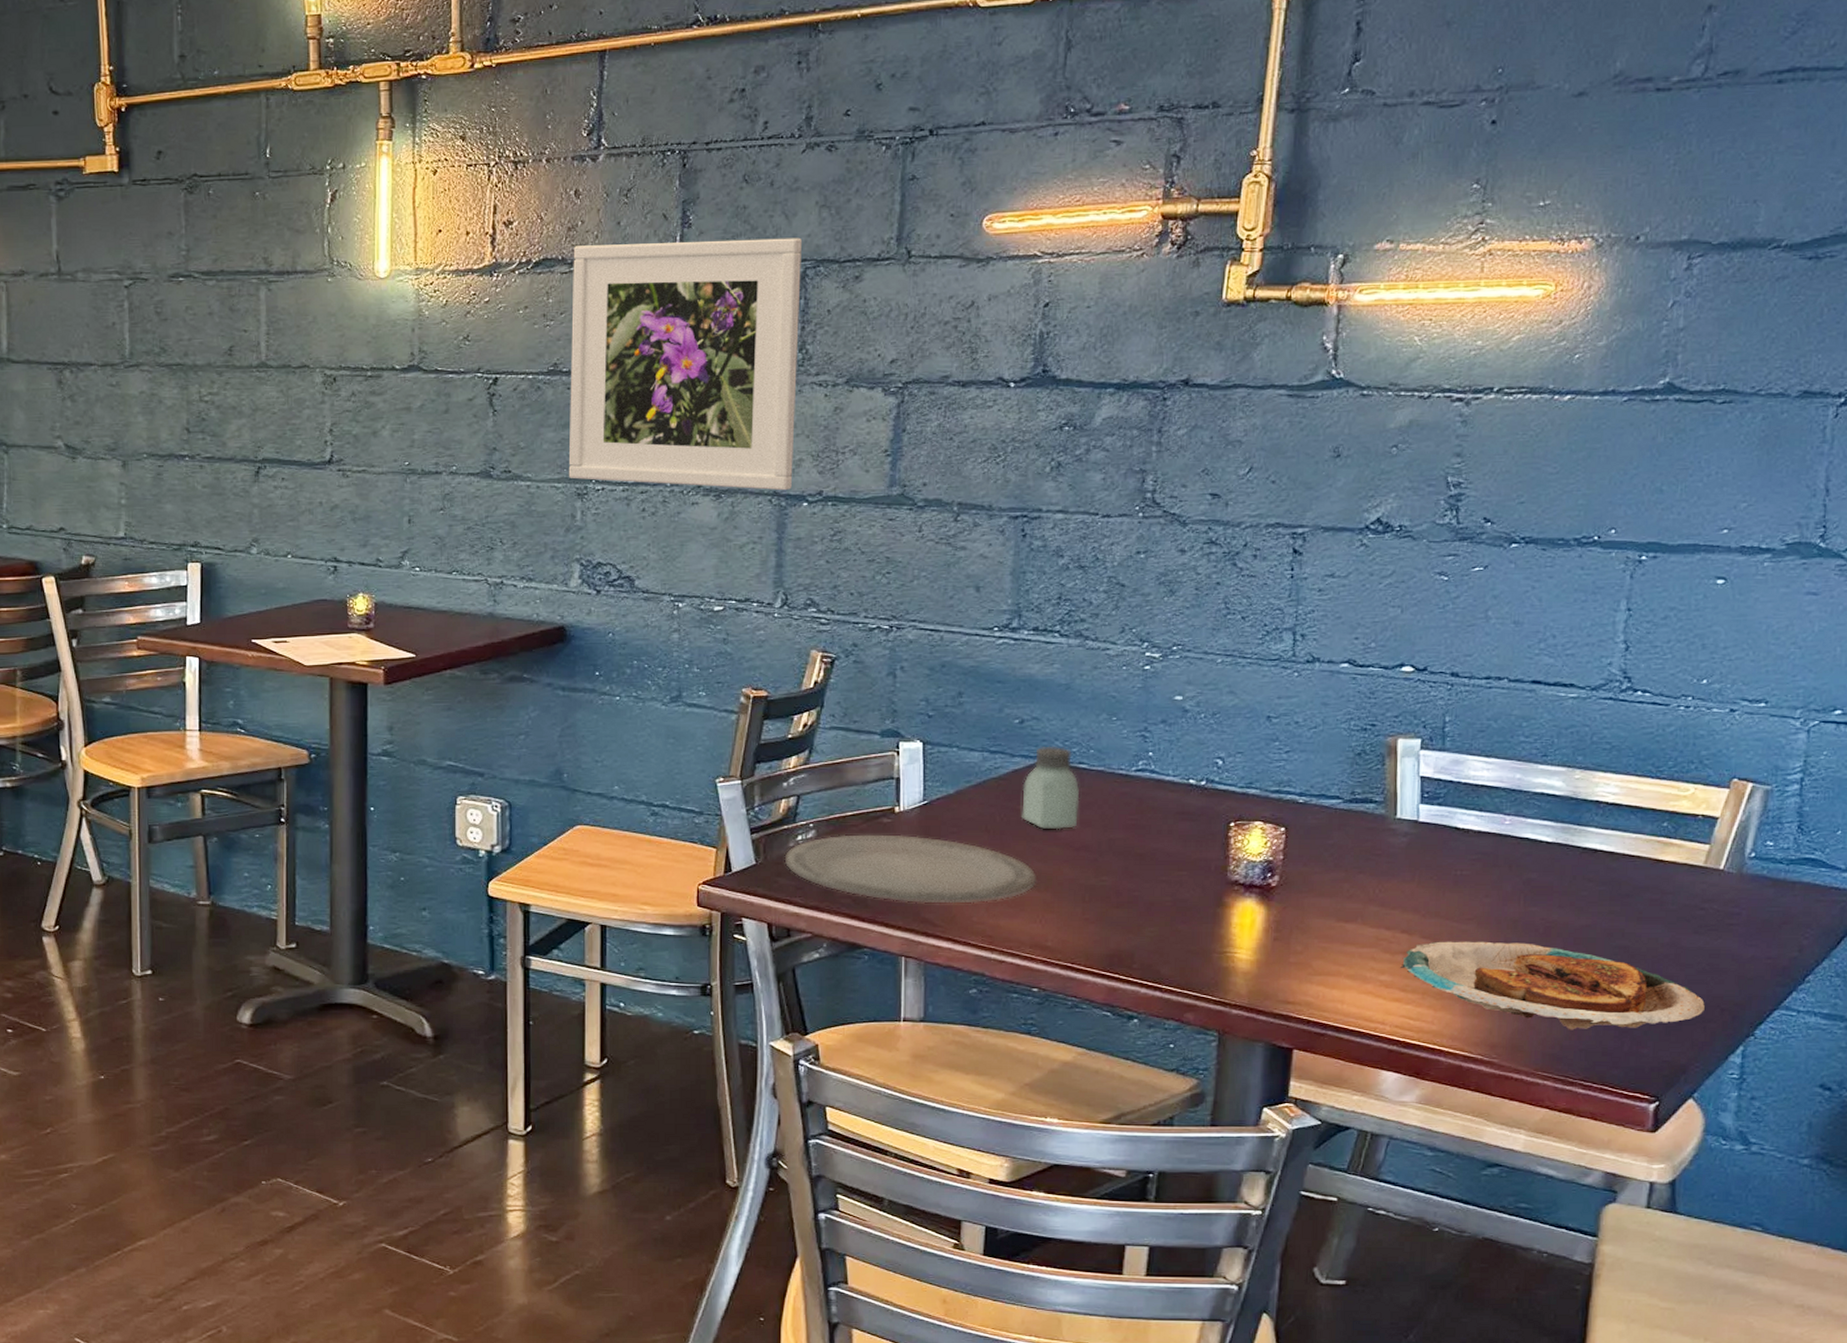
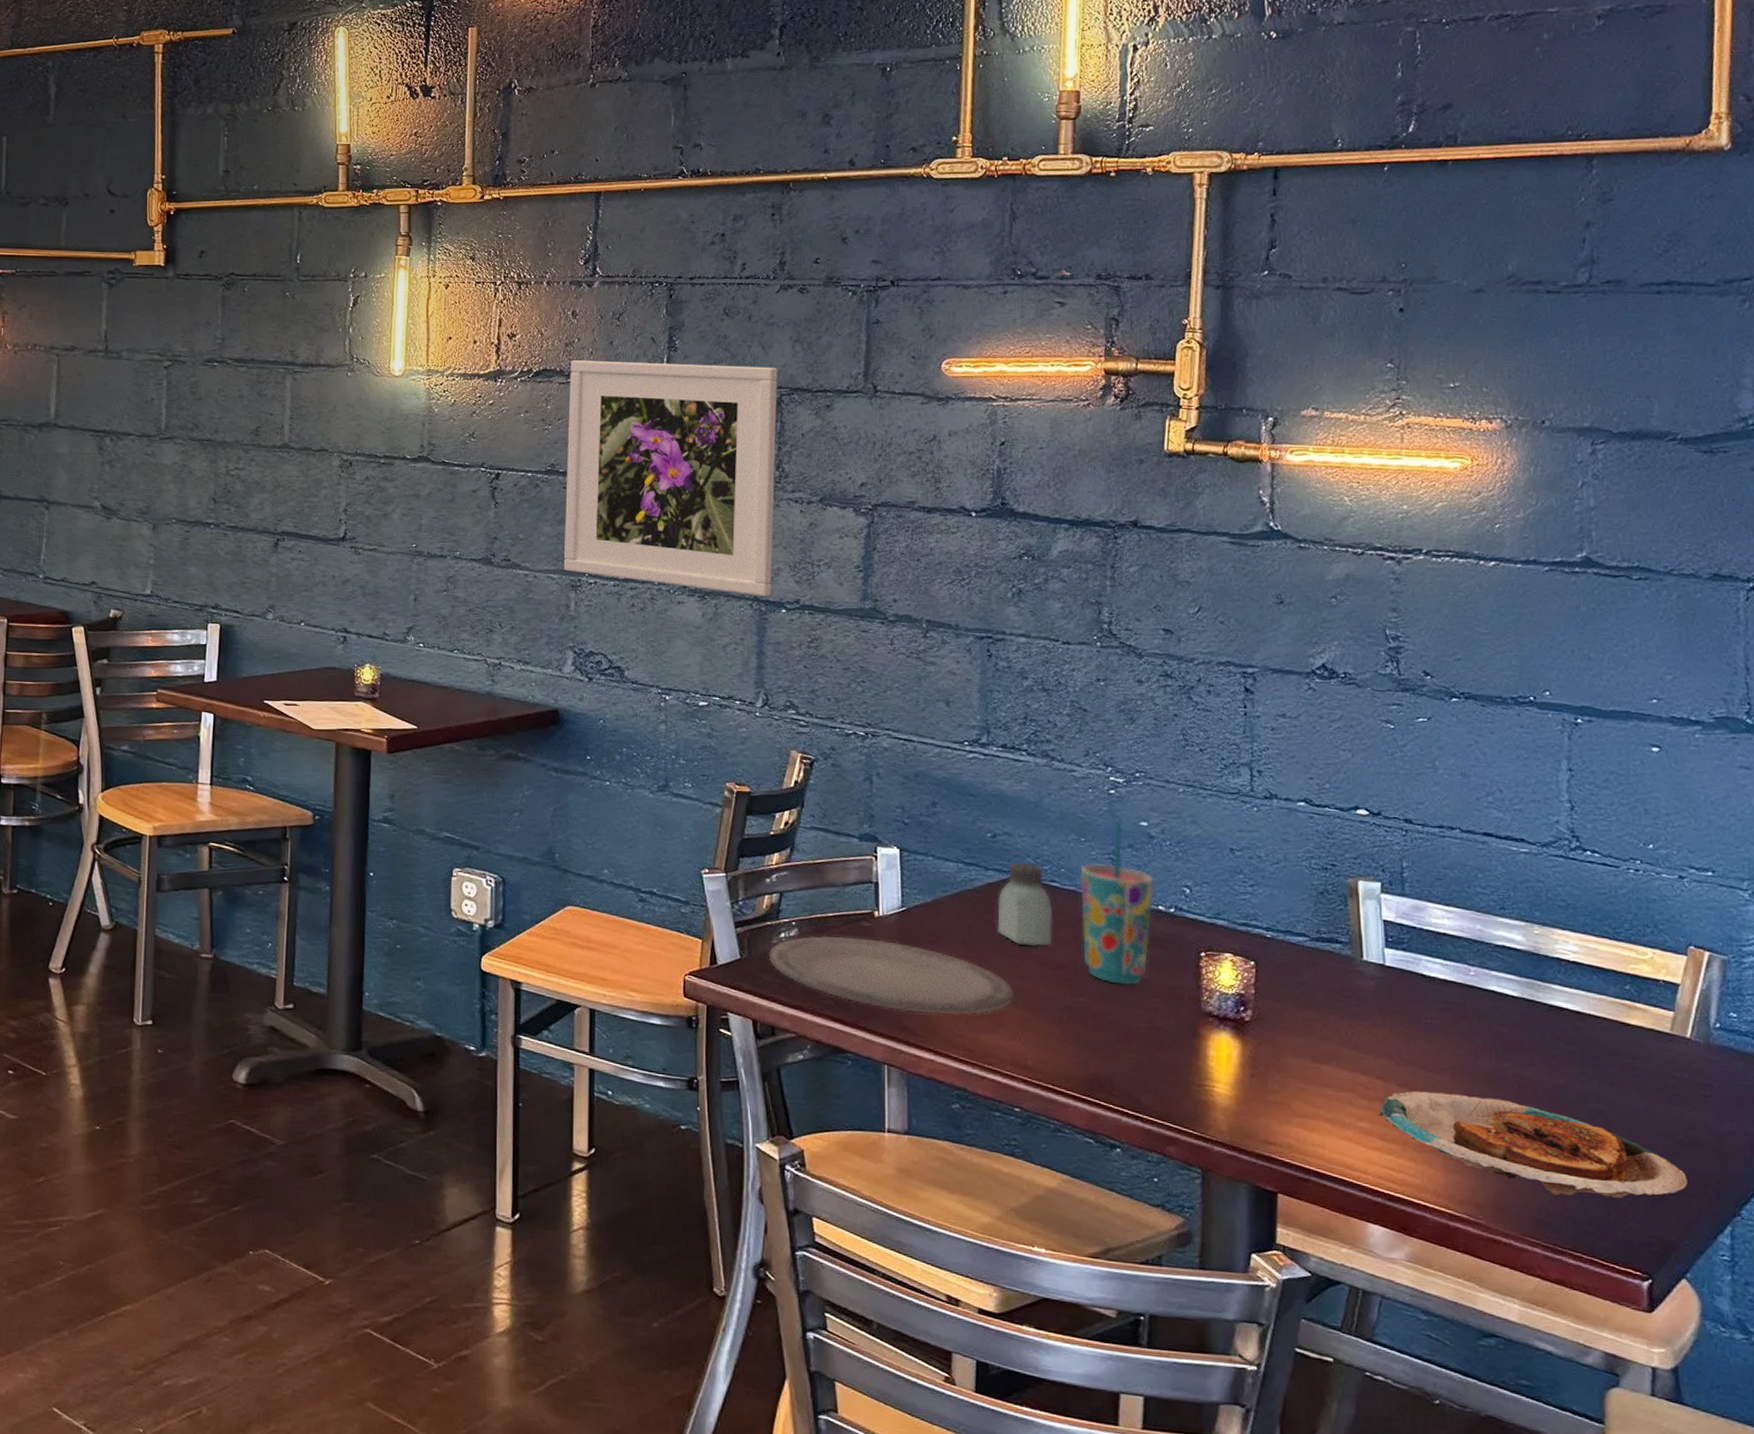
cup: none [1109,697,1186,860] -> present [1080,821,1154,985]

